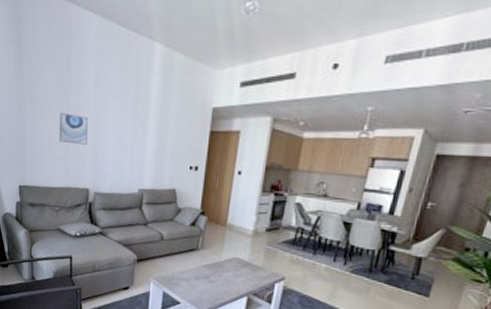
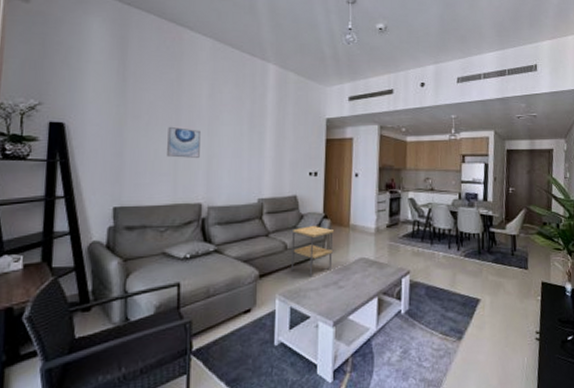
side table: none [166,220,211,269] -> present [291,225,335,278]

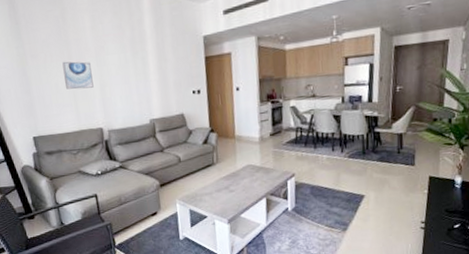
side table: present [291,225,335,278] -> none [183,139,222,184]

